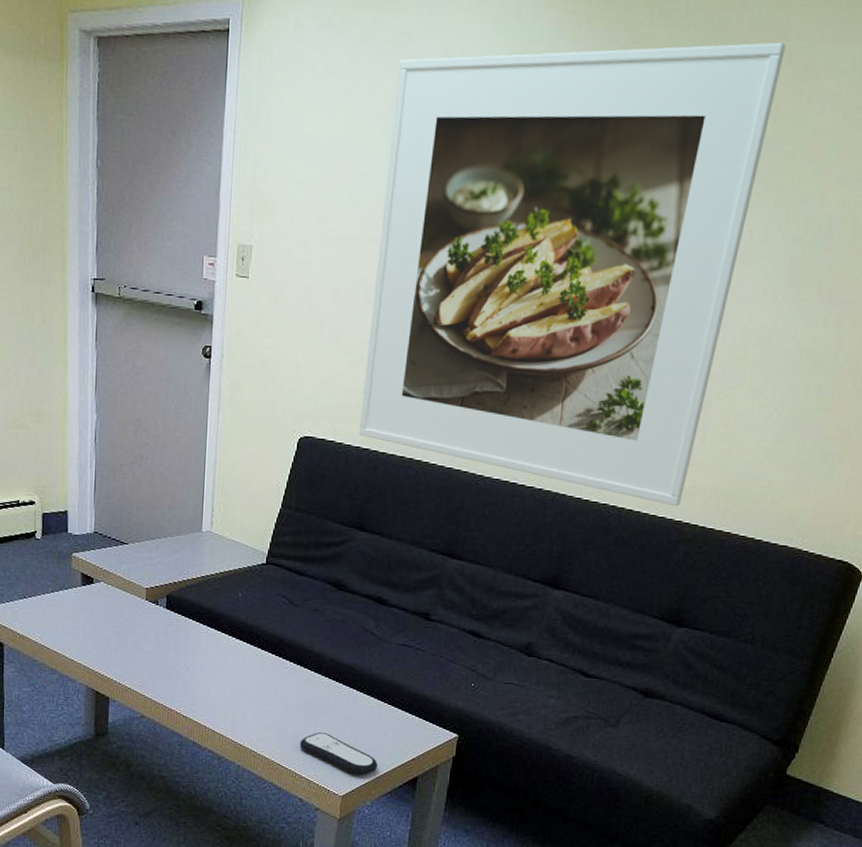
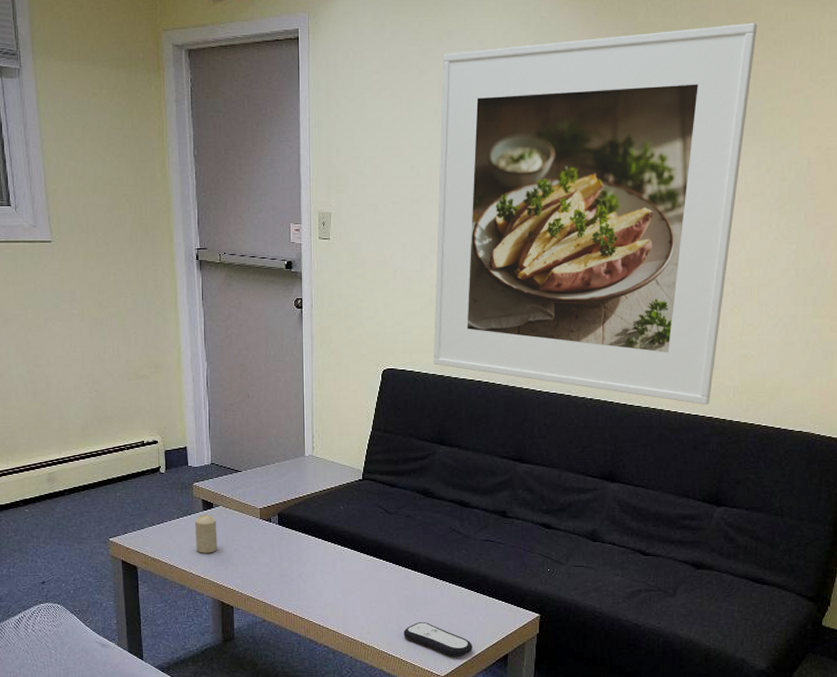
candle: none [71,590,97,635] -> present [194,514,218,553]

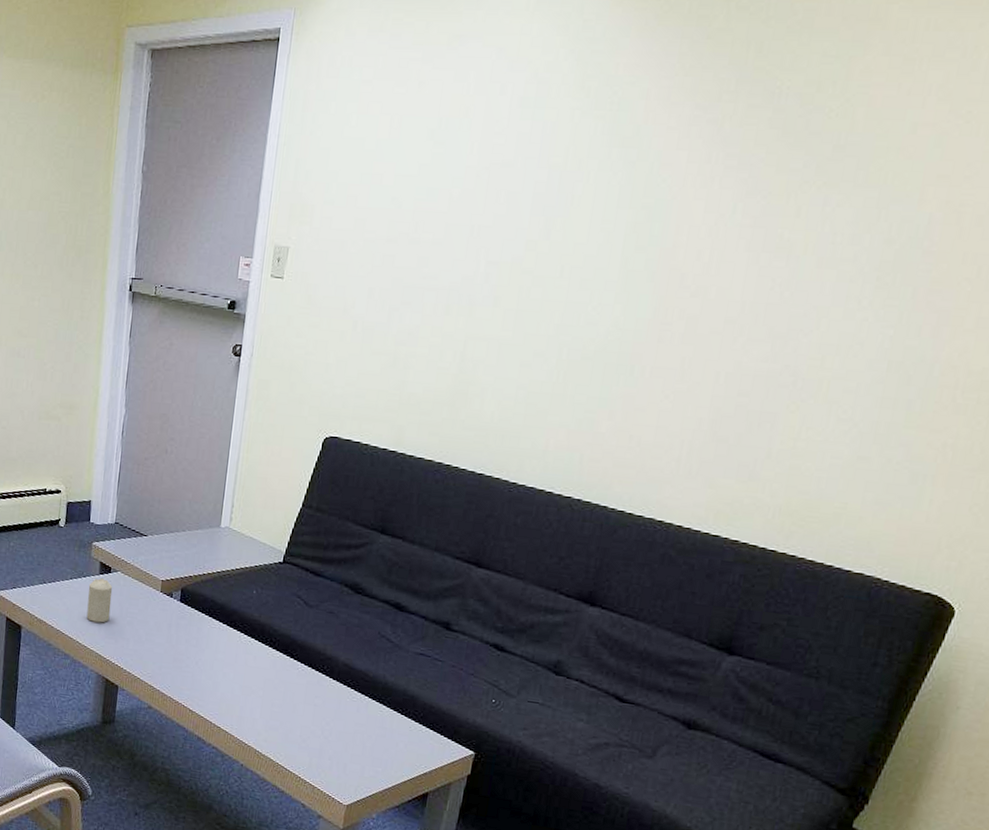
remote control: present [403,622,472,657] -> none [305,737,386,787]
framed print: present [434,22,757,405] -> none [387,32,883,525]

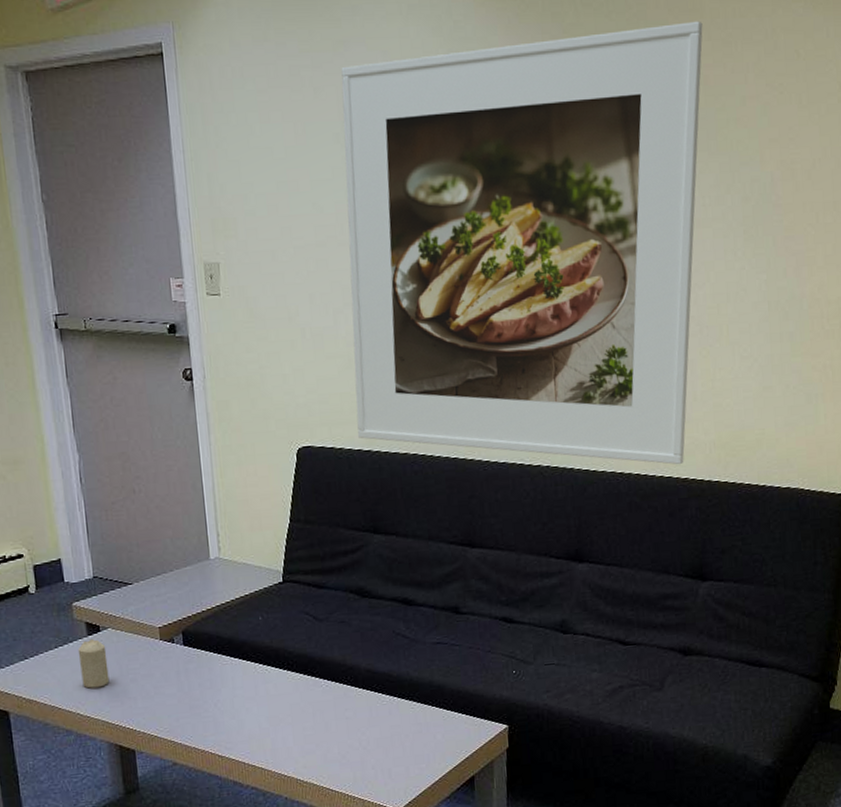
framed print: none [387,32,883,525] -> present [341,21,703,465]

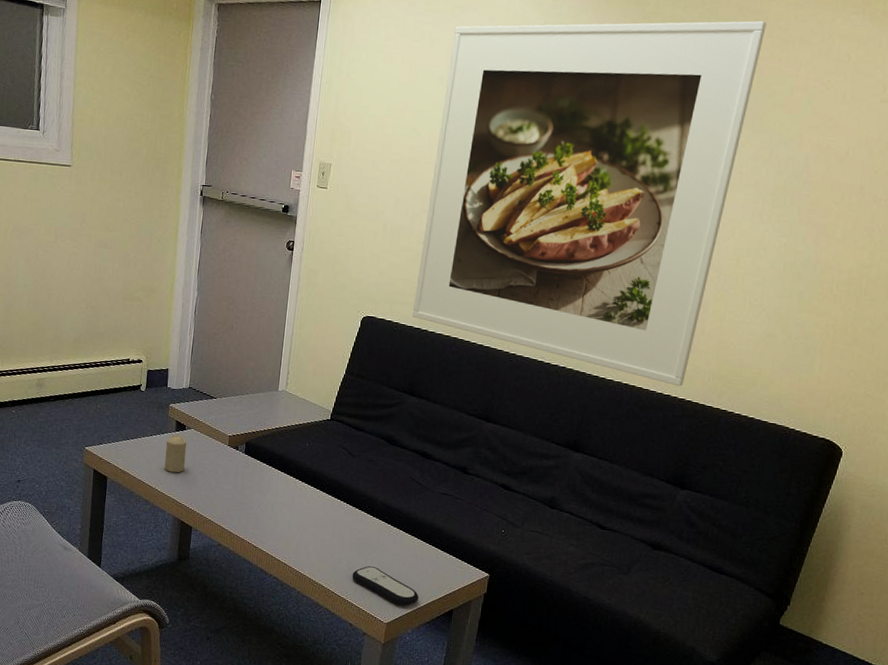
remote control: none [347,747,432,786] -> present [352,566,419,607]

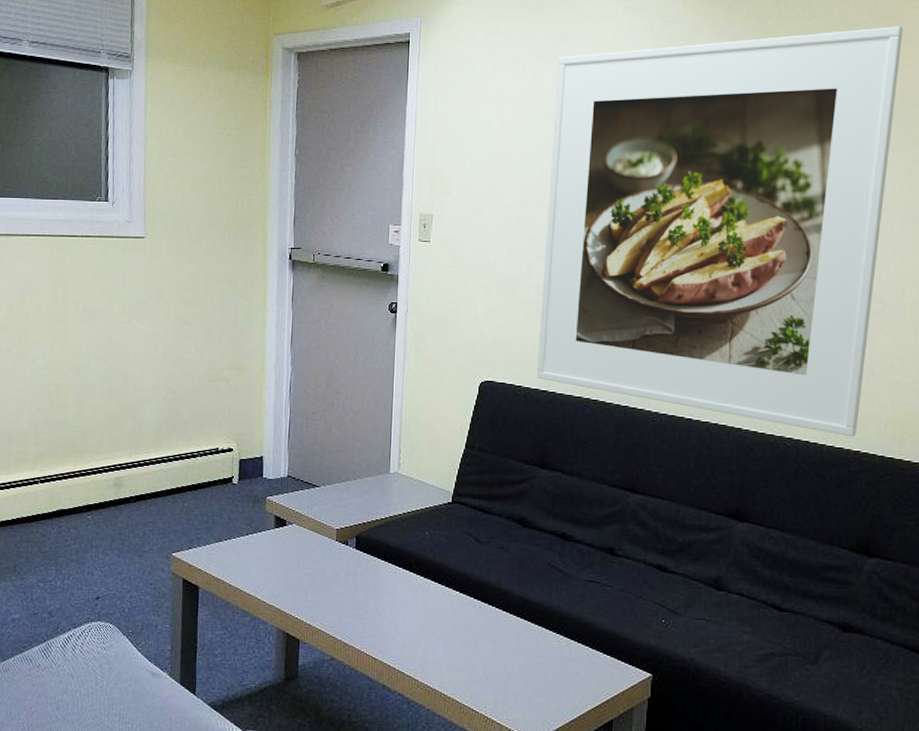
candle: present [164,435,187,473] -> none [264,532,289,577]
remote control: present [352,566,419,607] -> none [490,673,571,720]

